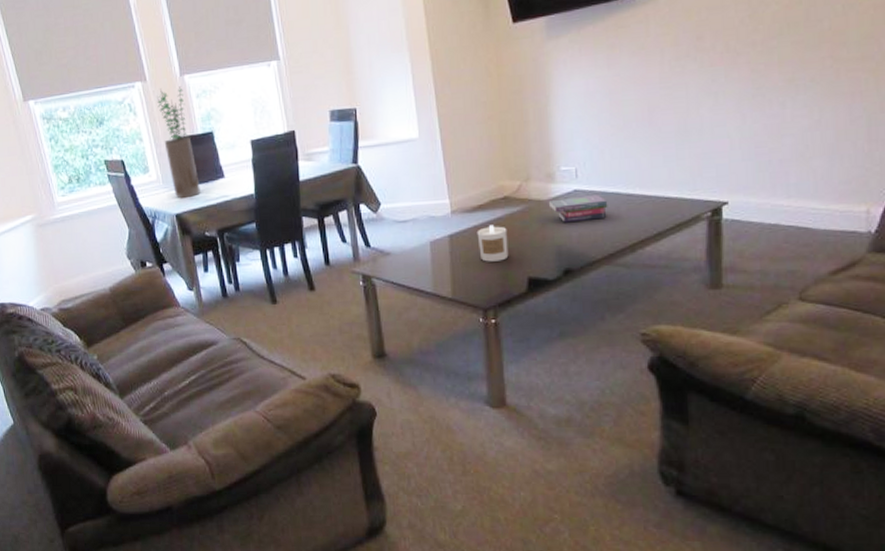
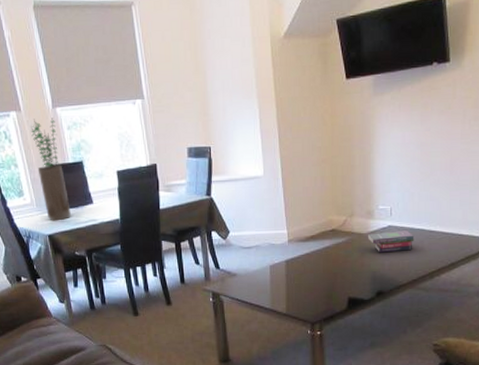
candle: present [476,225,509,262] -> none [308,253,334,284]

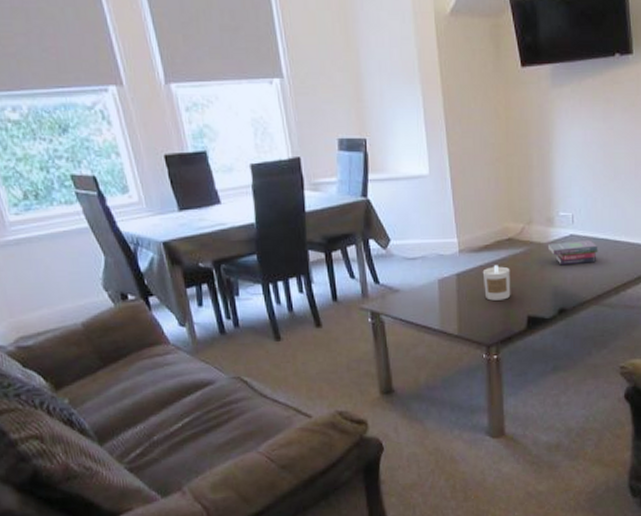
vase: present [31,118,71,221] -> none [137,96,192,225]
candle: none [308,253,334,284] -> present [482,265,511,301]

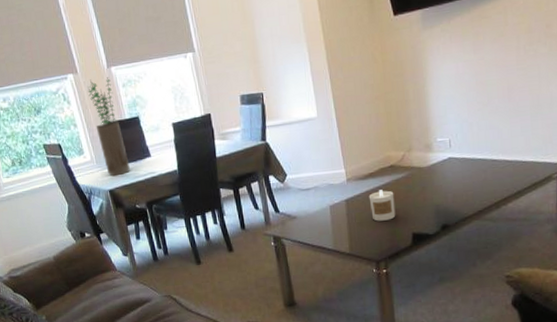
vase: none [137,96,192,225] -> present [87,77,130,177]
books: present [547,240,598,265] -> none [427,161,477,186]

